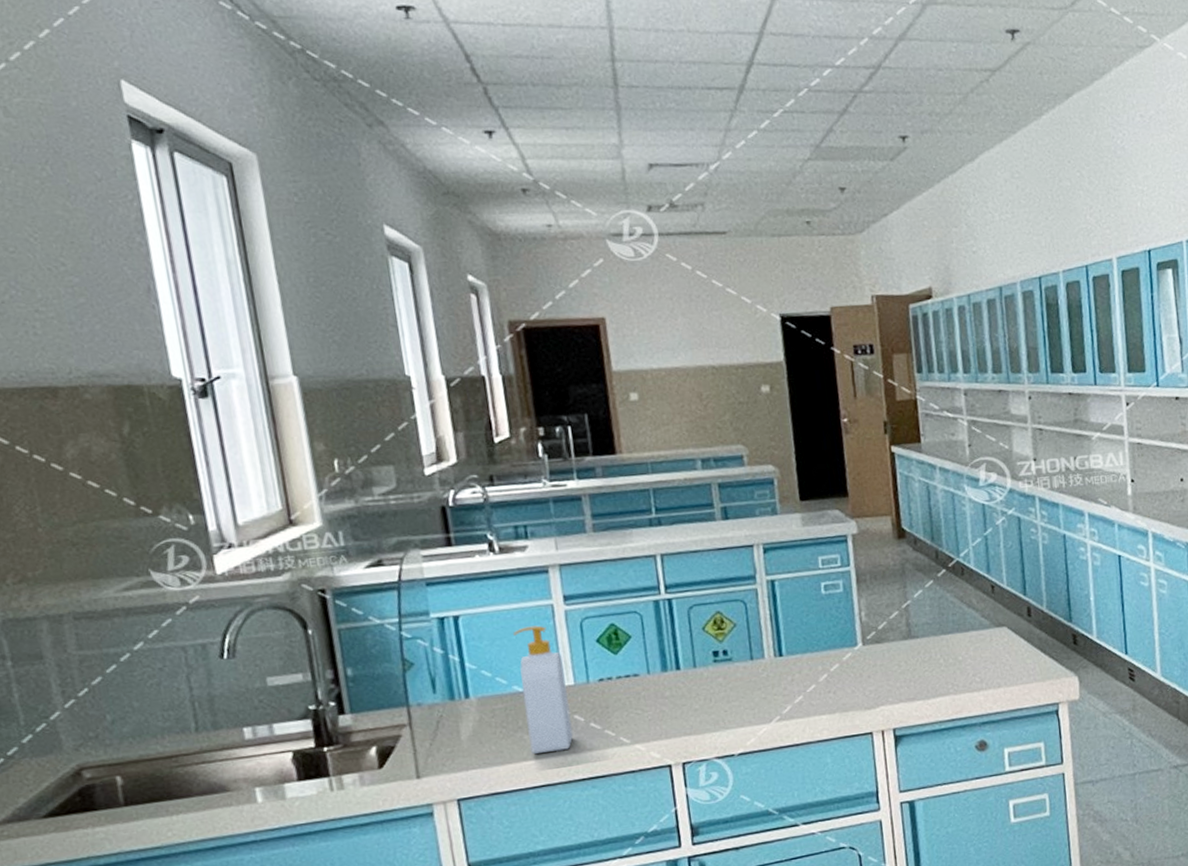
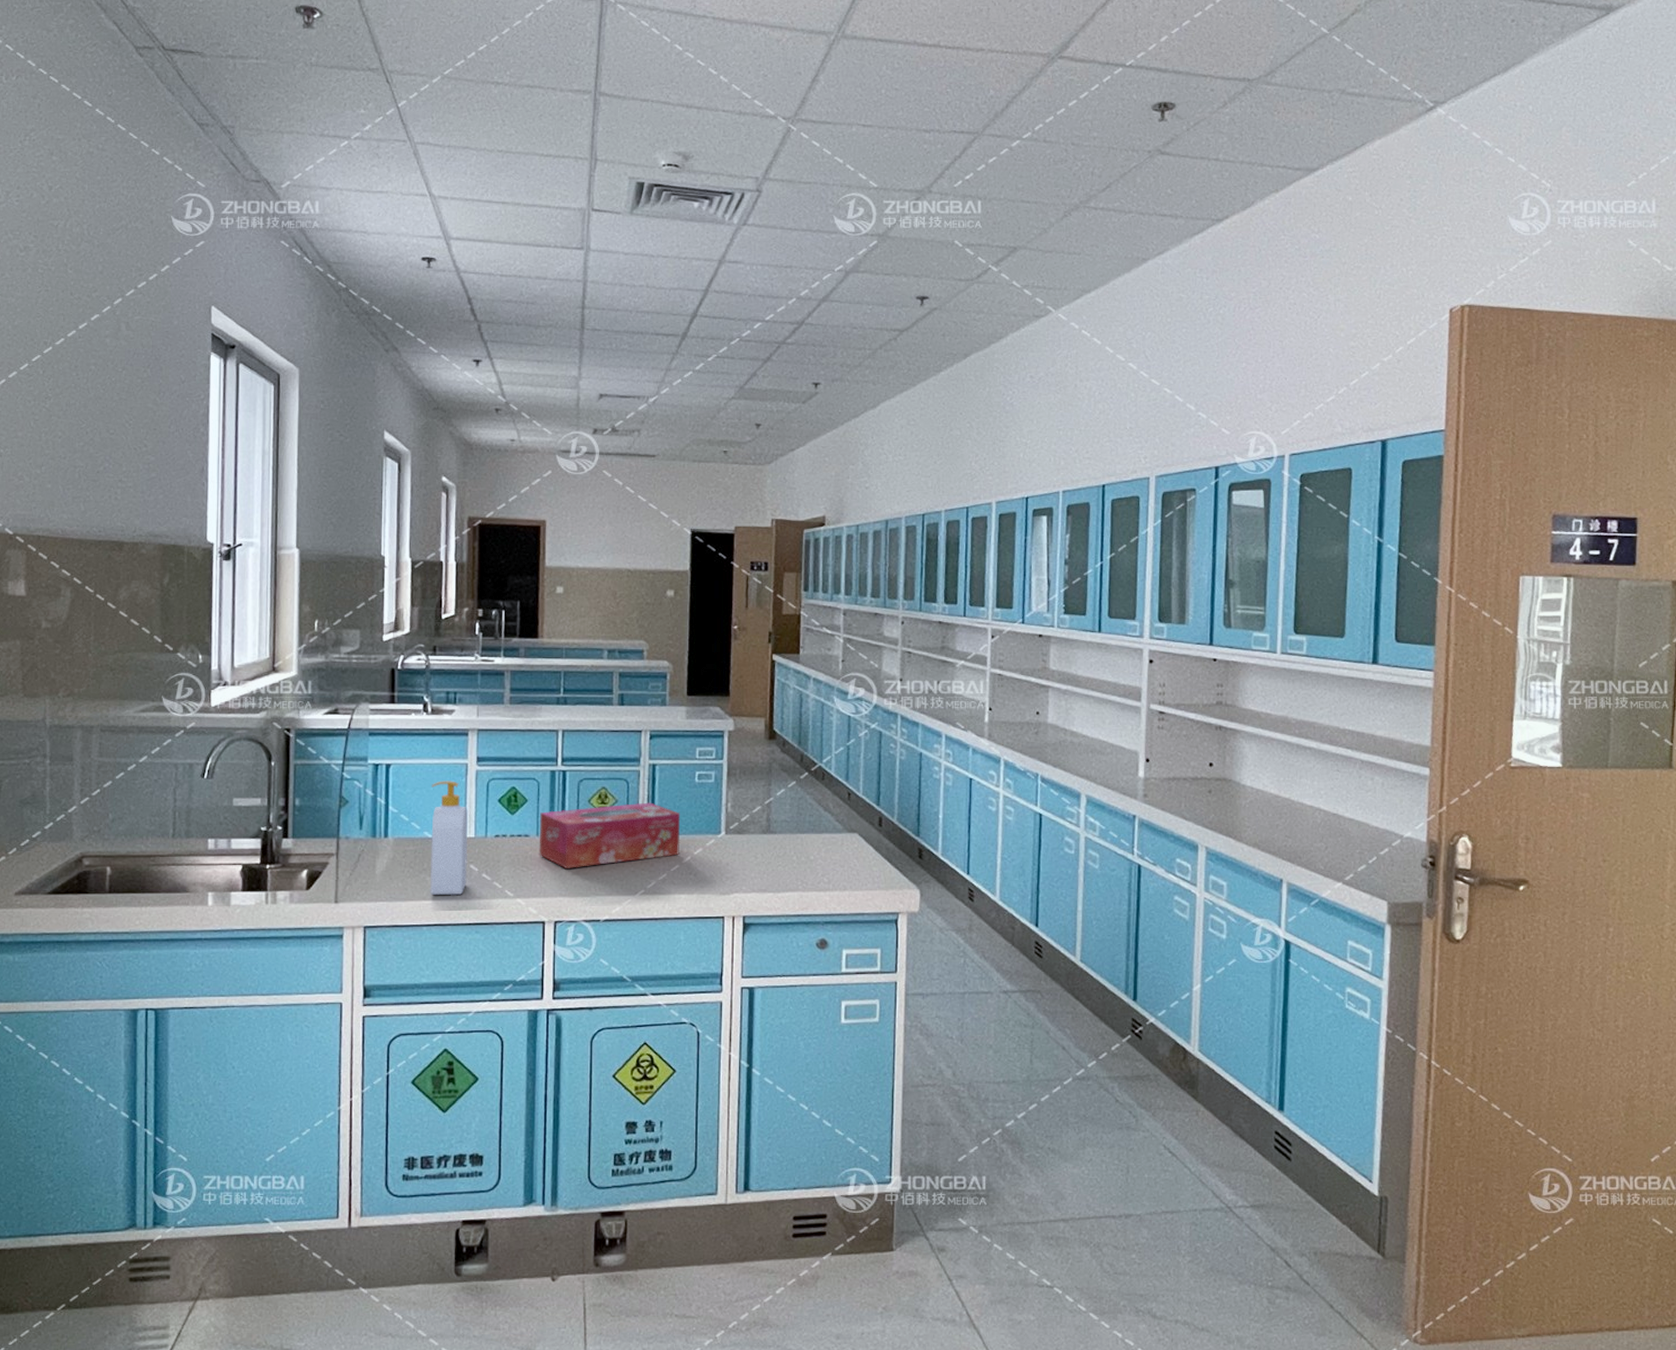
tissue box: none [648,621,814,705] -> present [539,802,681,868]

